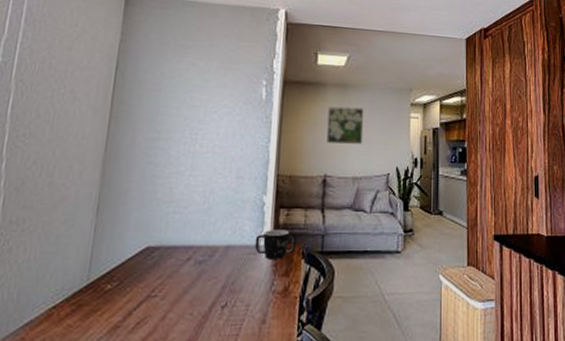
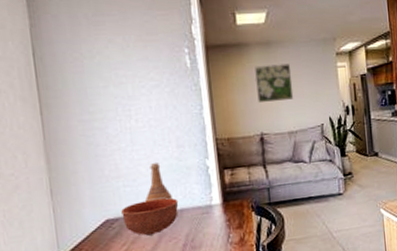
bowl: none [164,231,227,271] -> present [121,197,179,236]
vase: none [193,192,221,233] -> present [145,163,172,202]
mug: present [255,230,297,260] -> none [205,188,245,216]

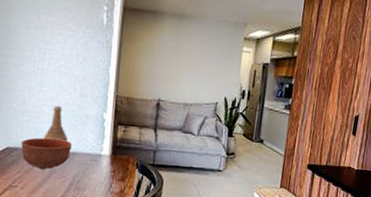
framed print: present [254,63,294,104] -> none [162,35,199,74]

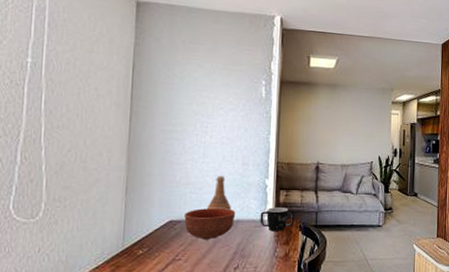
mug: none [96,142,132,167] -> present [260,207,295,231]

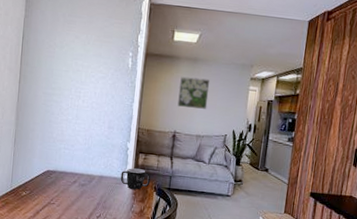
bowl: present [184,208,236,240] -> none [58,162,101,190]
vase: present [207,176,231,210] -> none [77,136,97,166]
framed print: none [318,103,352,137] -> present [177,76,210,109]

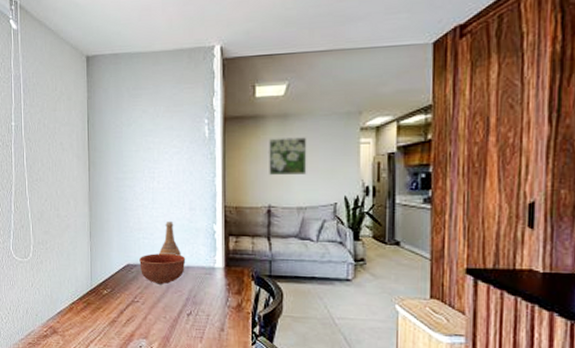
bowl: none [58,162,101,190] -> present [139,253,186,285]
vase: none [77,136,97,166] -> present [159,222,181,256]
mug: present [120,168,151,190] -> none [210,254,246,280]

